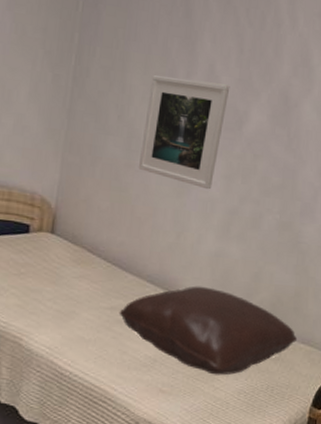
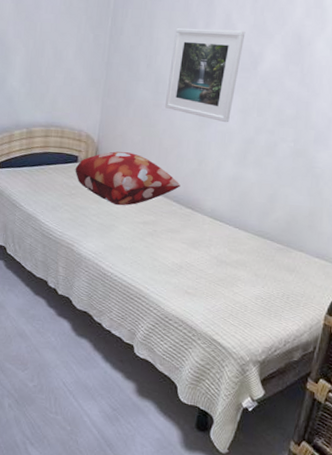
decorative pillow: none [25,220,155,288] -> present [75,151,180,206]
pillow: present [119,286,298,376] -> none [150,205,312,283]

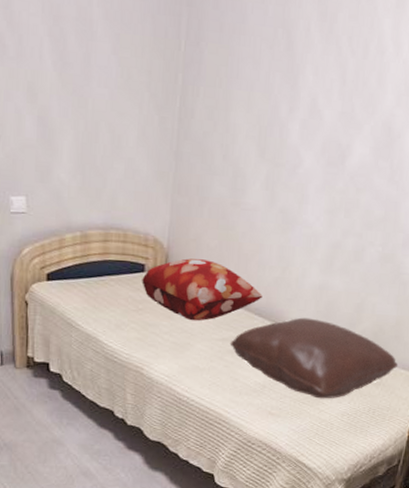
pillow: none [150,205,312,283] -> present [230,317,398,399]
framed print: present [164,28,246,123] -> none [243,113,333,225]

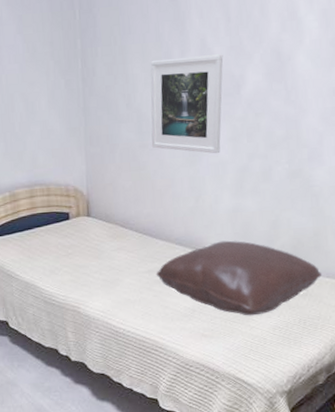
decorative pillow: present [142,258,263,321] -> none [68,200,180,258]
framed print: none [243,113,333,225] -> present [150,54,224,154]

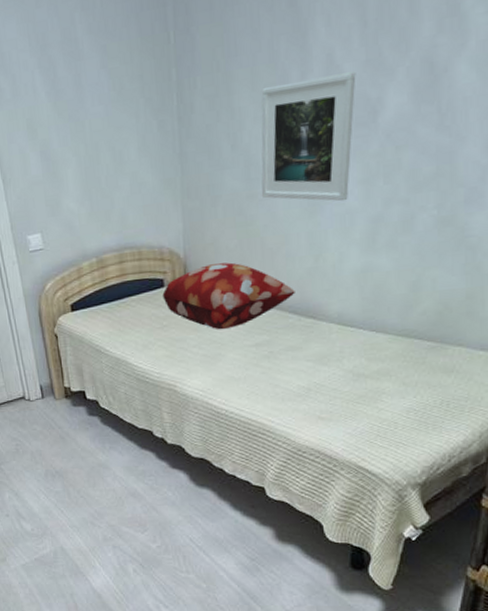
decorative pillow: none [68,200,180,258] -> present [162,262,295,330]
pillow: present [156,240,322,316] -> none [264,307,475,396]

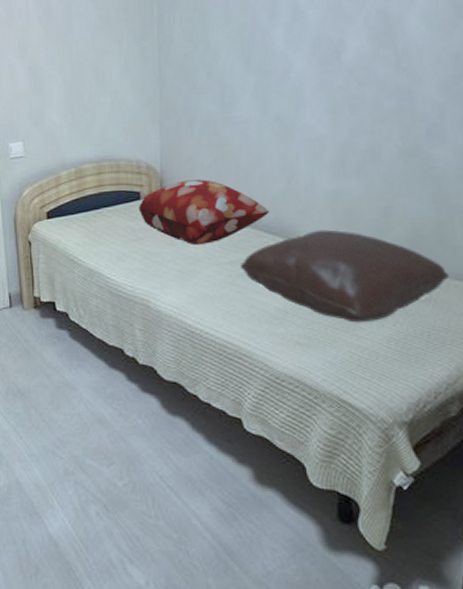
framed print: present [261,72,356,202] -> none [234,17,319,129]
pillow: none [264,307,475,396] -> present [239,229,450,323]

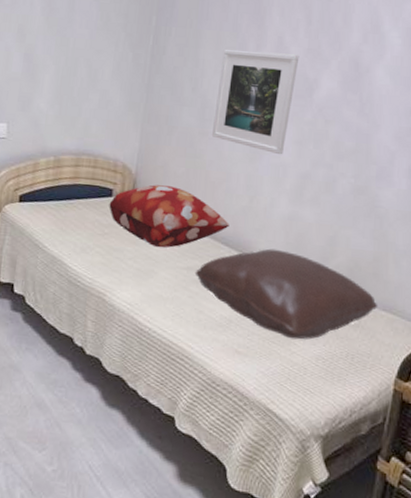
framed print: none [234,17,319,129] -> present [211,50,300,155]

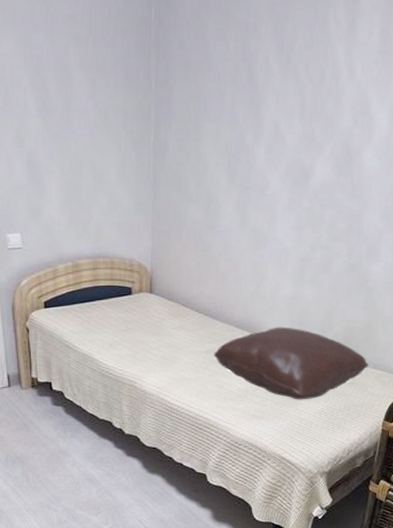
decorative pillow: present [109,184,229,248] -> none [130,280,240,336]
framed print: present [211,50,300,155] -> none [218,141,295,242]

